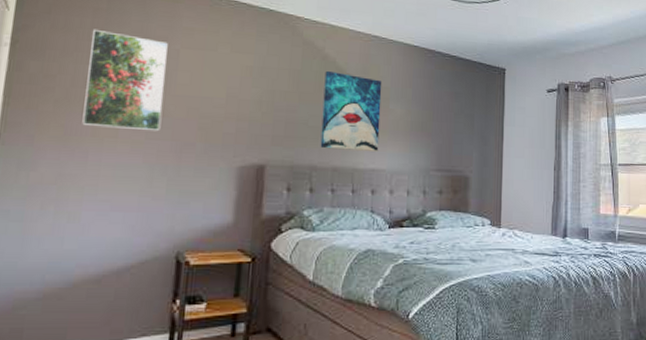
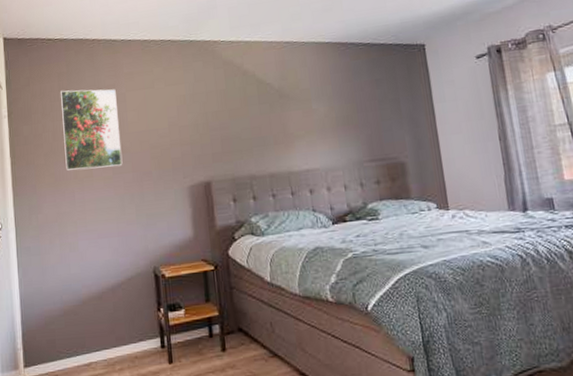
wall art: present [320,70,382,153] -> none [247,83,310,158]

